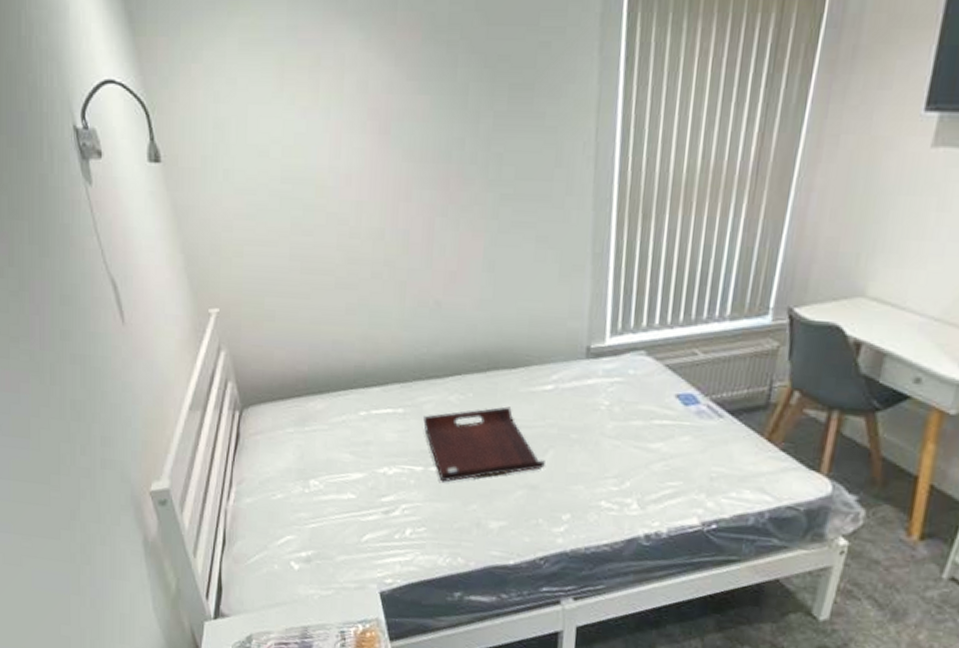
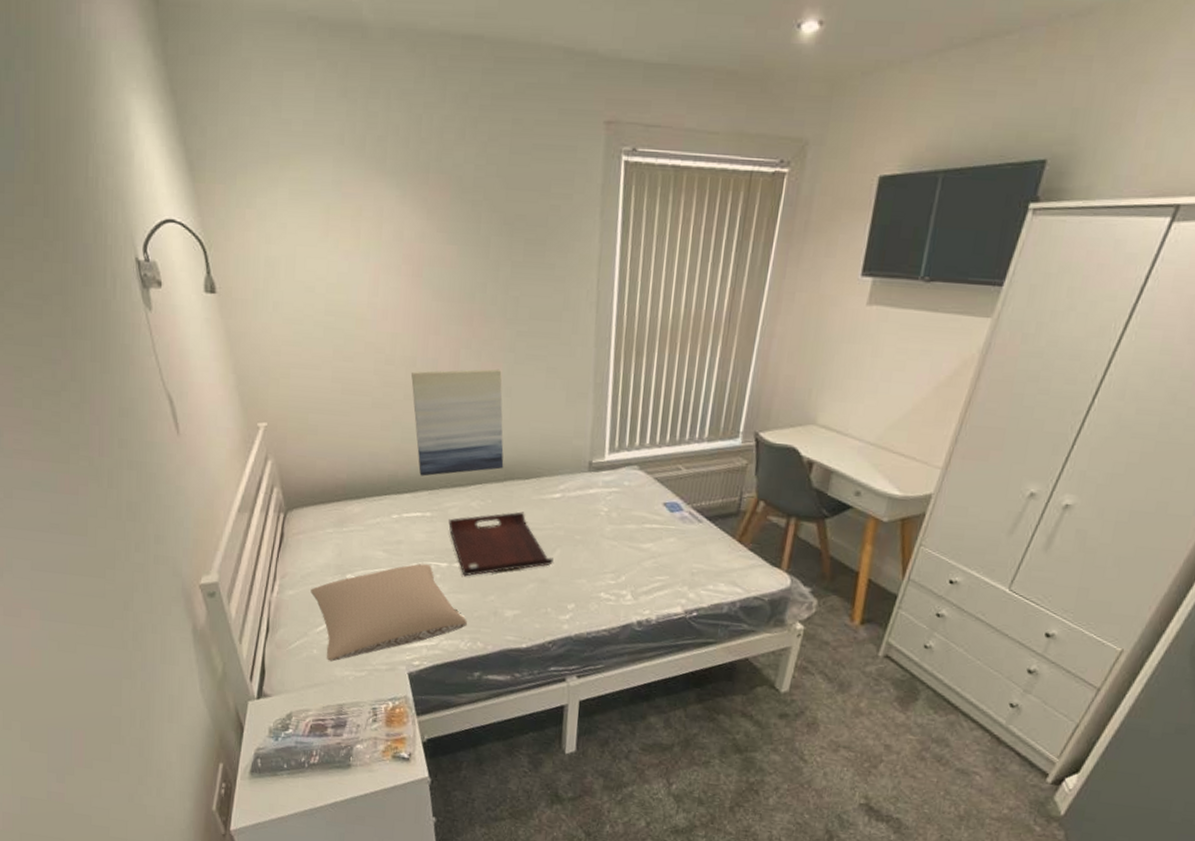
pillow: none [270,467,446,579] -> present [311,563,467,662]
wall art: none [378,239,487,367] -> present [410,369,504,477]

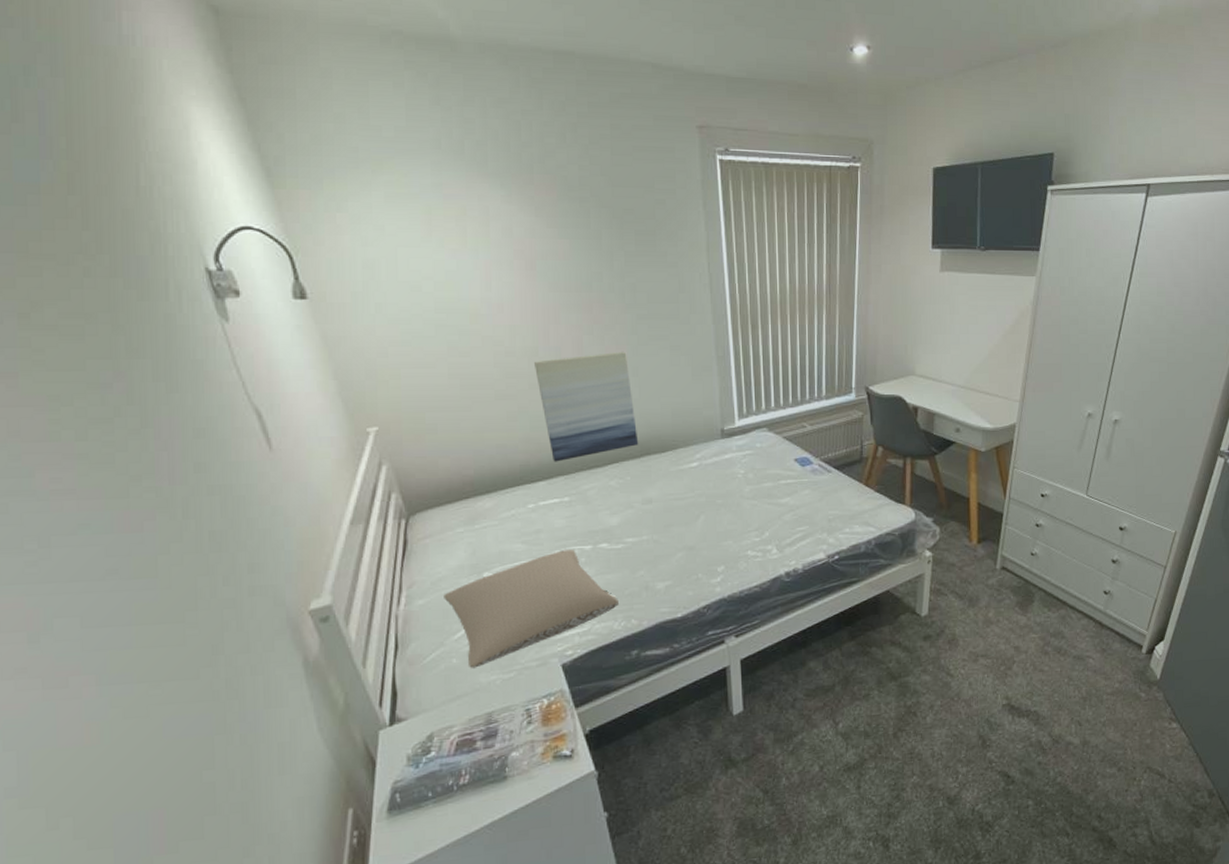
serving tray: present [448,511,553,577] -> none [588,484,698,556]

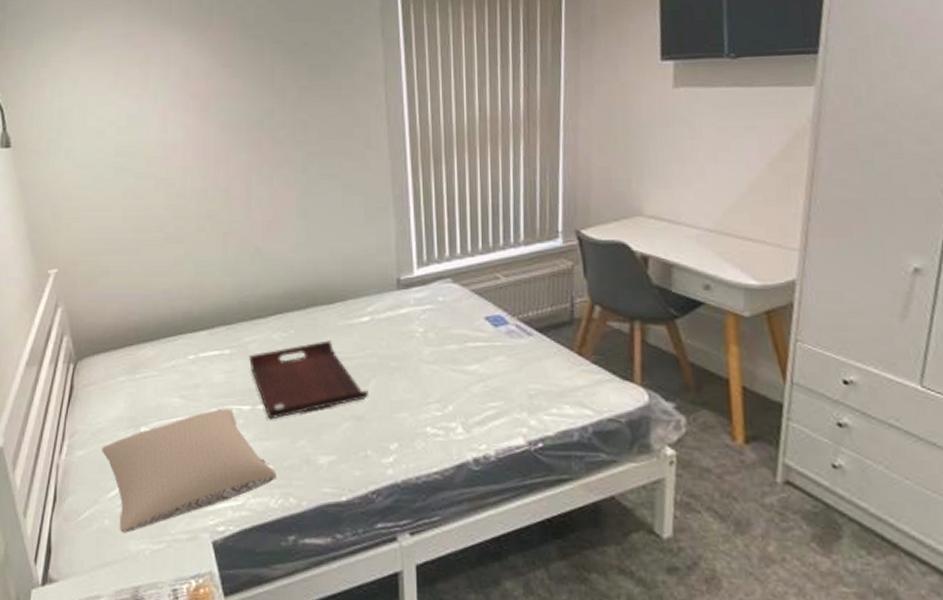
wall art: present [533,351,639,462] -> none [202,191,305,311]
serving tray: none [588,484,698,556] -> present [249,340,368,420]

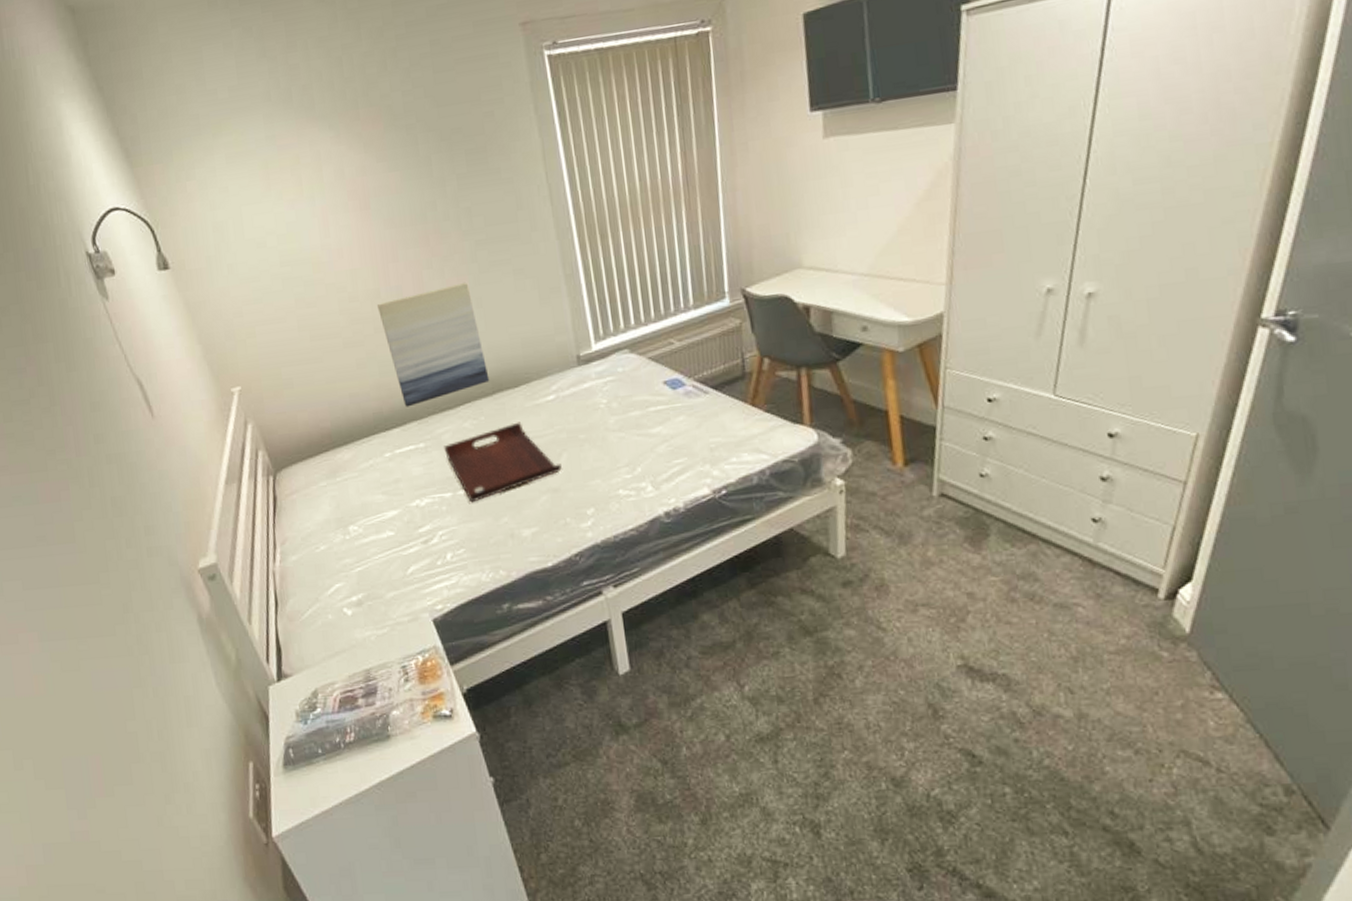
pillow: present [102,409,276,533] -> none [314,498,485,624]
wall art: none [202,191,305,311] -> present [376,282,490,407]

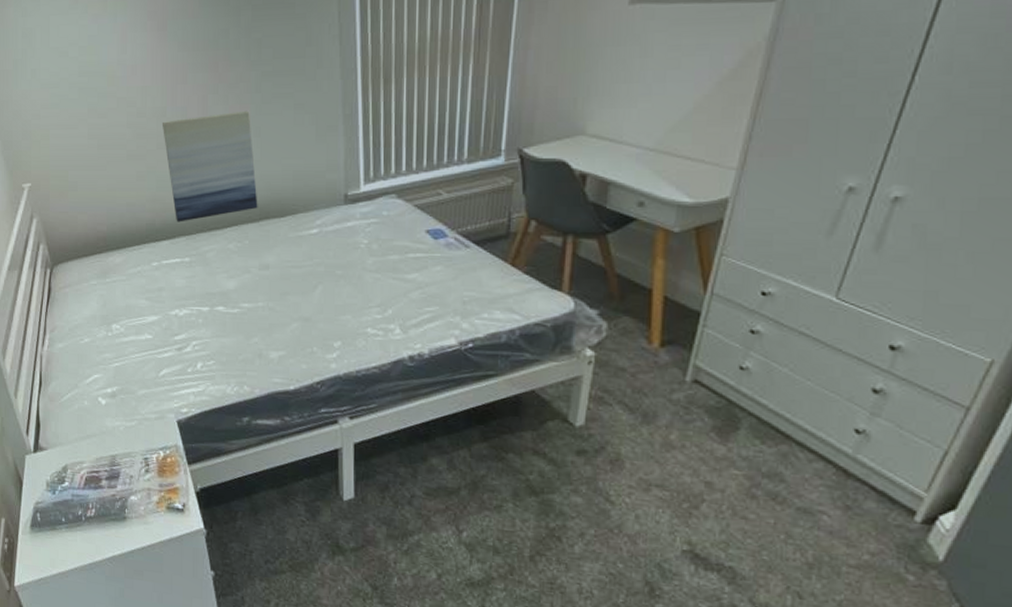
serving tray: present [444,422,562,503] -> none [207,250,315,320]

